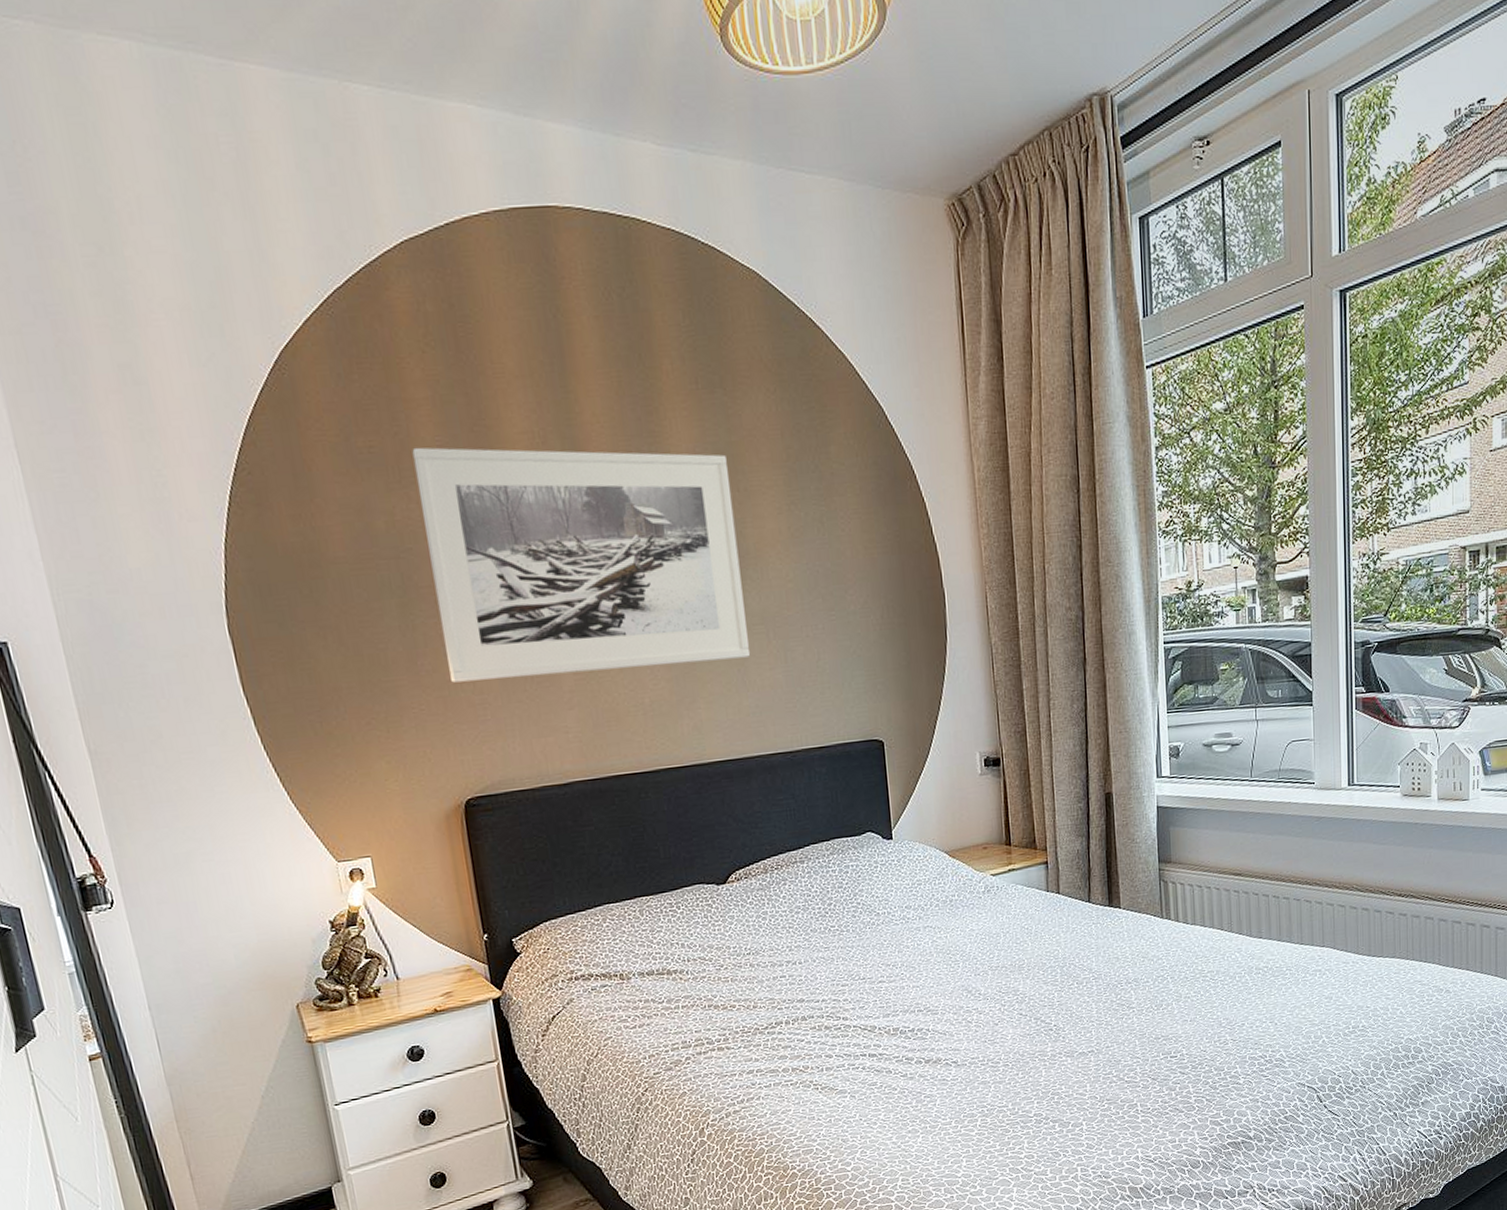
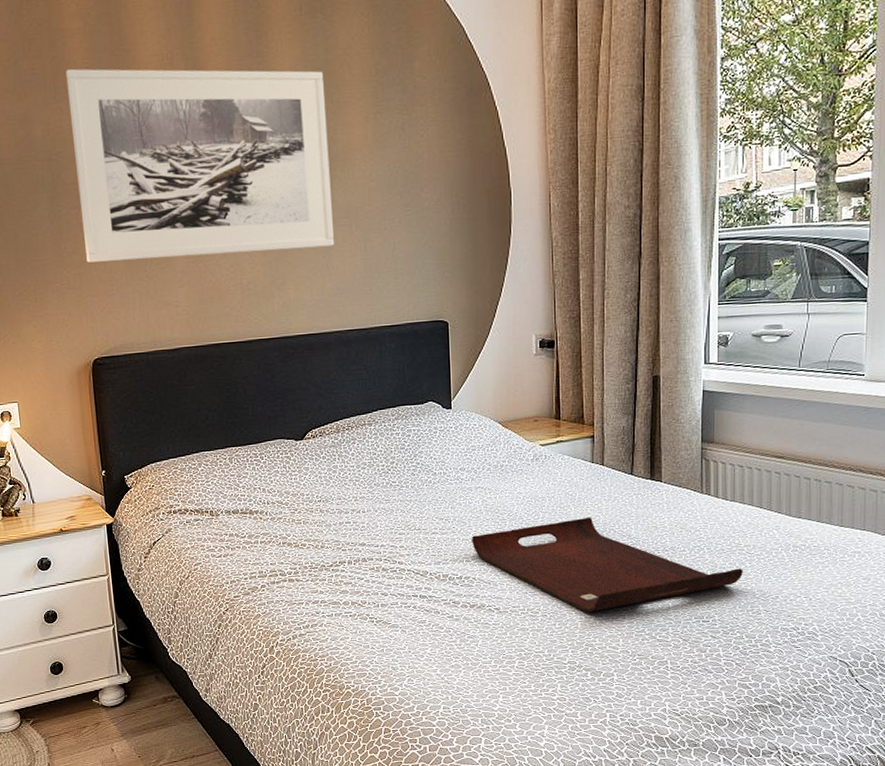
serving tray: none [923,952,1208,1058] -> present [472,517,743,612]

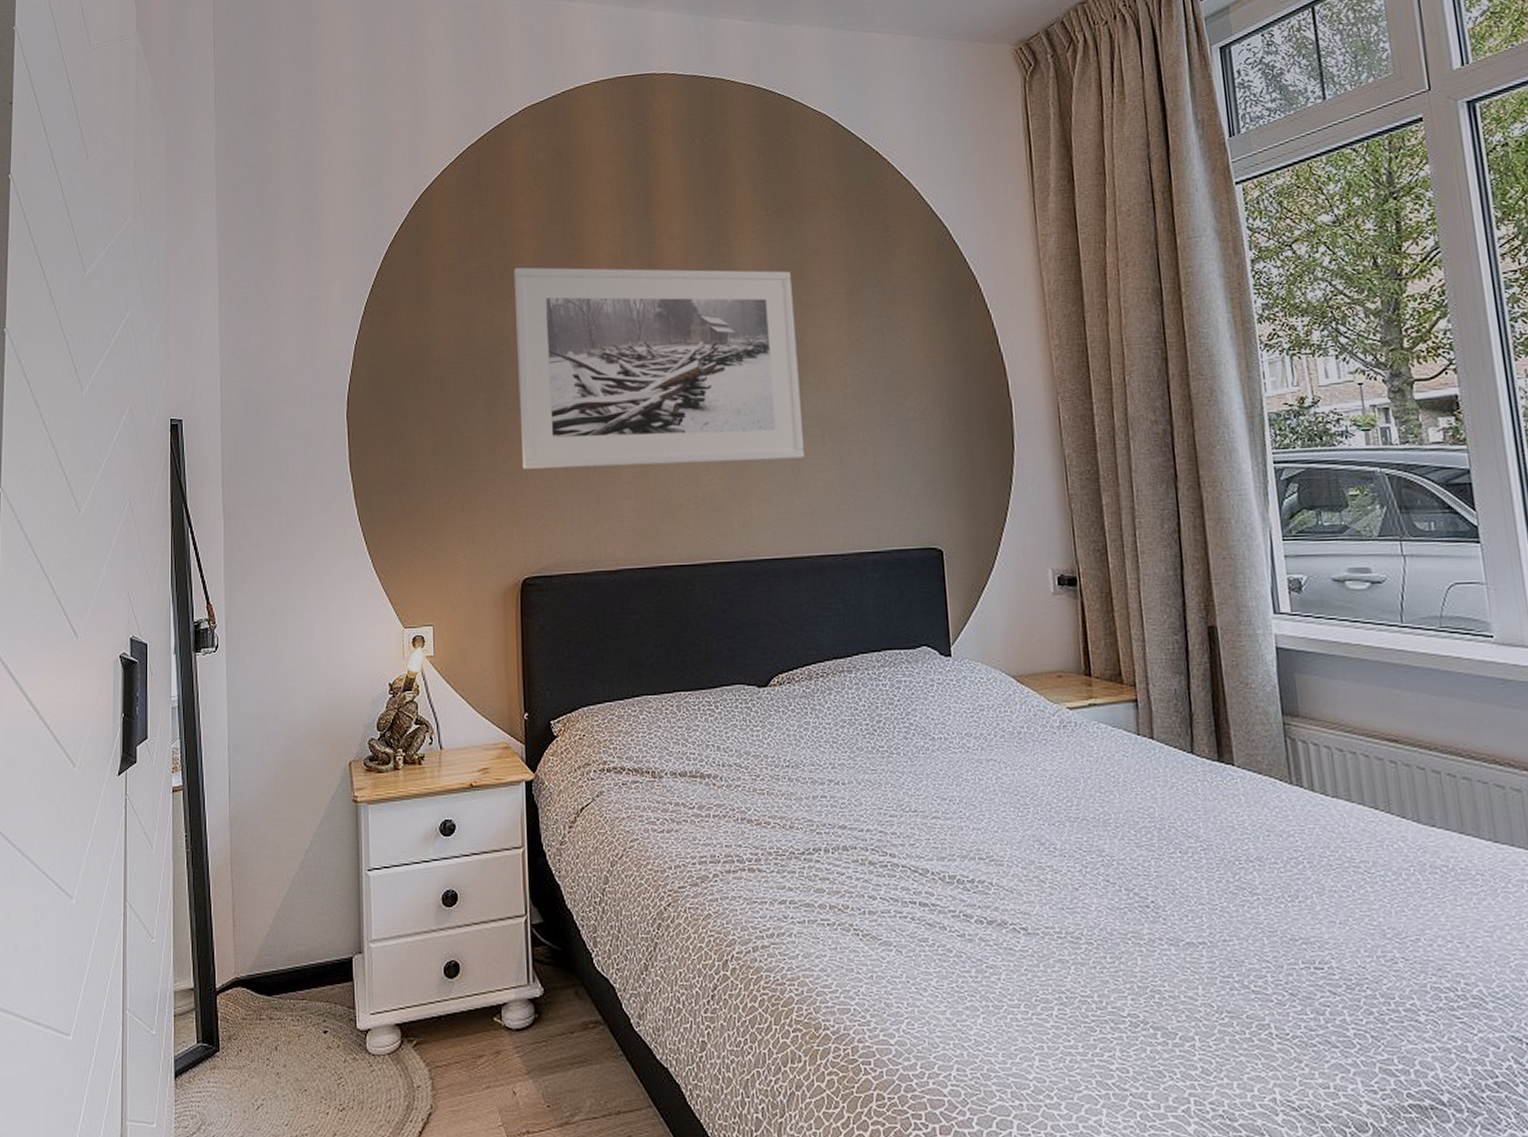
serving tray: present [472,517,743,612] -> none [985,809,1364,943]

